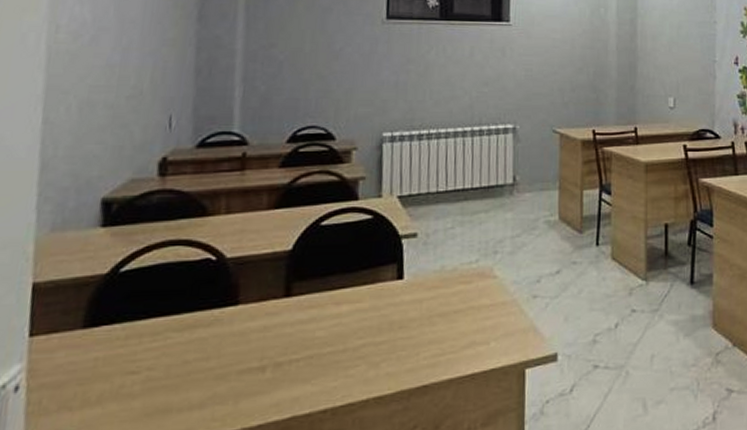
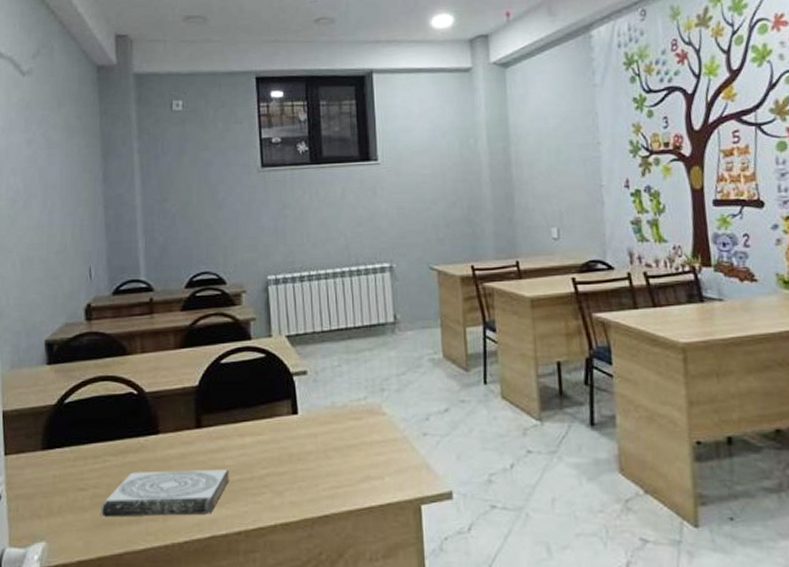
book: none [154,342,320,404] -> present [101,470,229,517]

